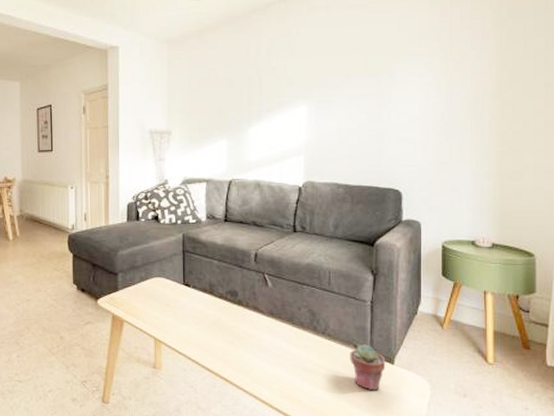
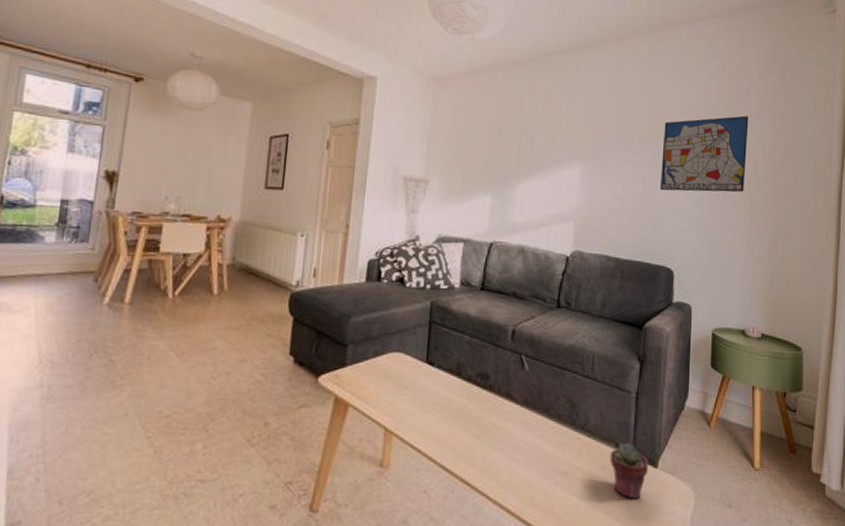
wall art: none [385,38,473,119] -> present [660,115,749,192]

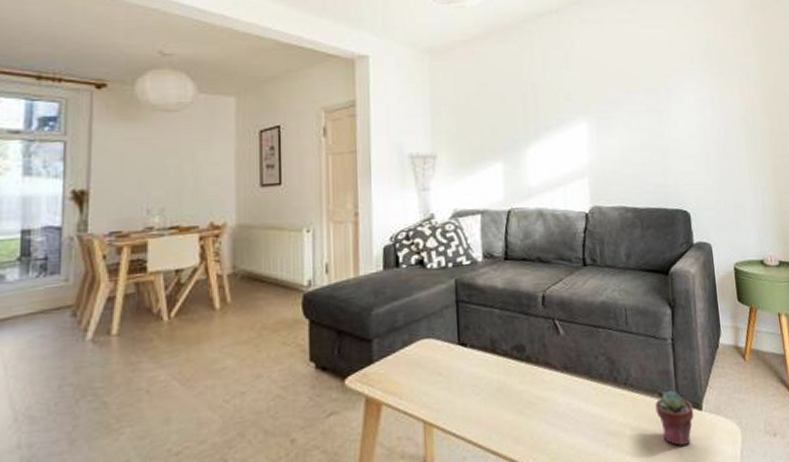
wall art: present [660,115,749,192] -> none [661,55,744,136]

